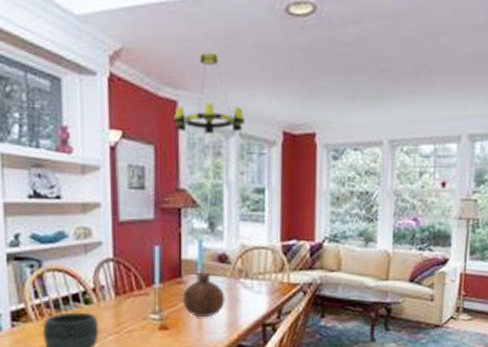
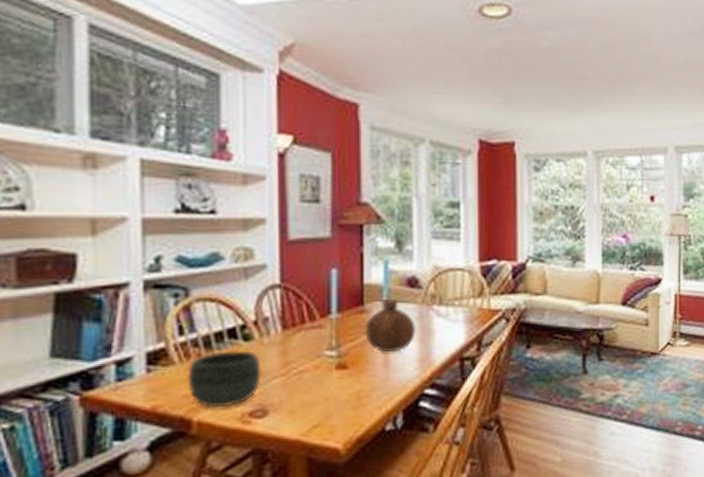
chandelier: present [173,53,245,135] -> none [353,53,436,142]

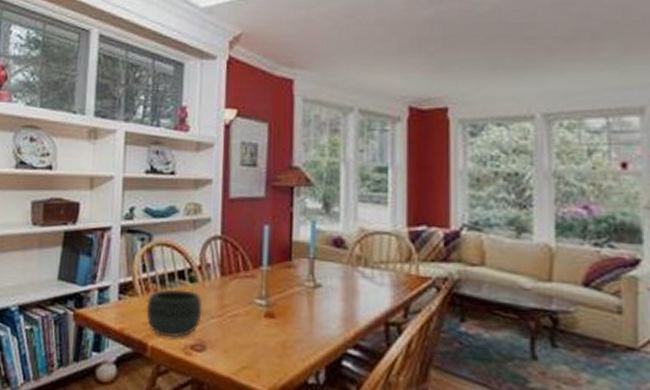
teapot: present [365,298,417,353] -> none [292,256,342,308]

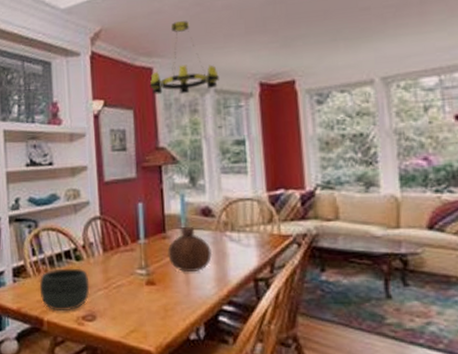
chandelier: none [288,33,365,111] -> present [149,21,219,95]
teapot: none [292,256,342,308] -> present [167,226,213,273]

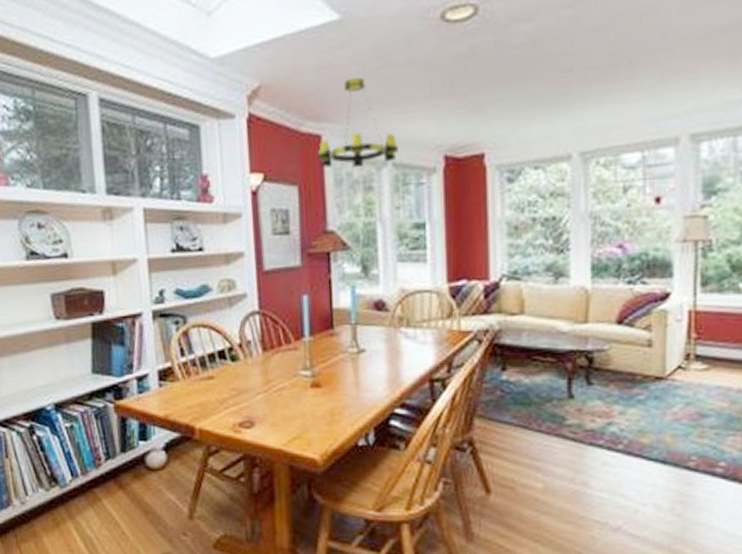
bowl: present [39,268,90,310] -> none [189,369,247,417]
teapot: present [167,226,213,273] -> none [335,321,386,373]

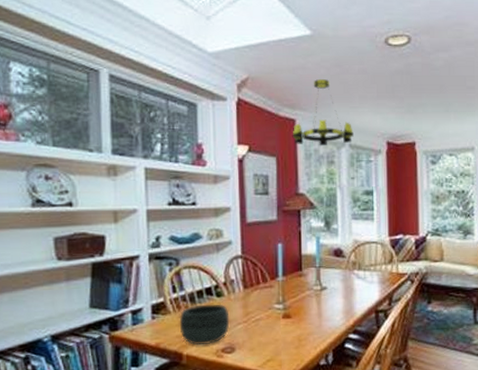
bowl: none [189,369,247,417] -> present [179,304,230,345]

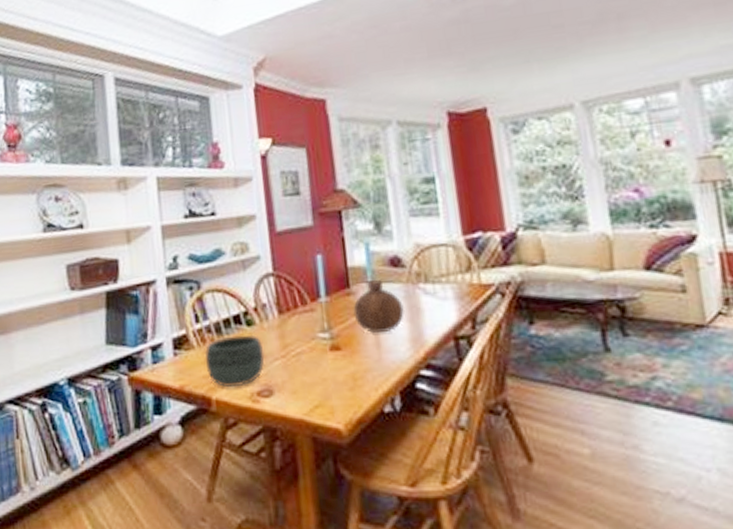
chandelier: present [292,79,354,146] -> none [323,45,402,130]
teapot: none [303,265,342,306] -> present [353,279,406,334]

